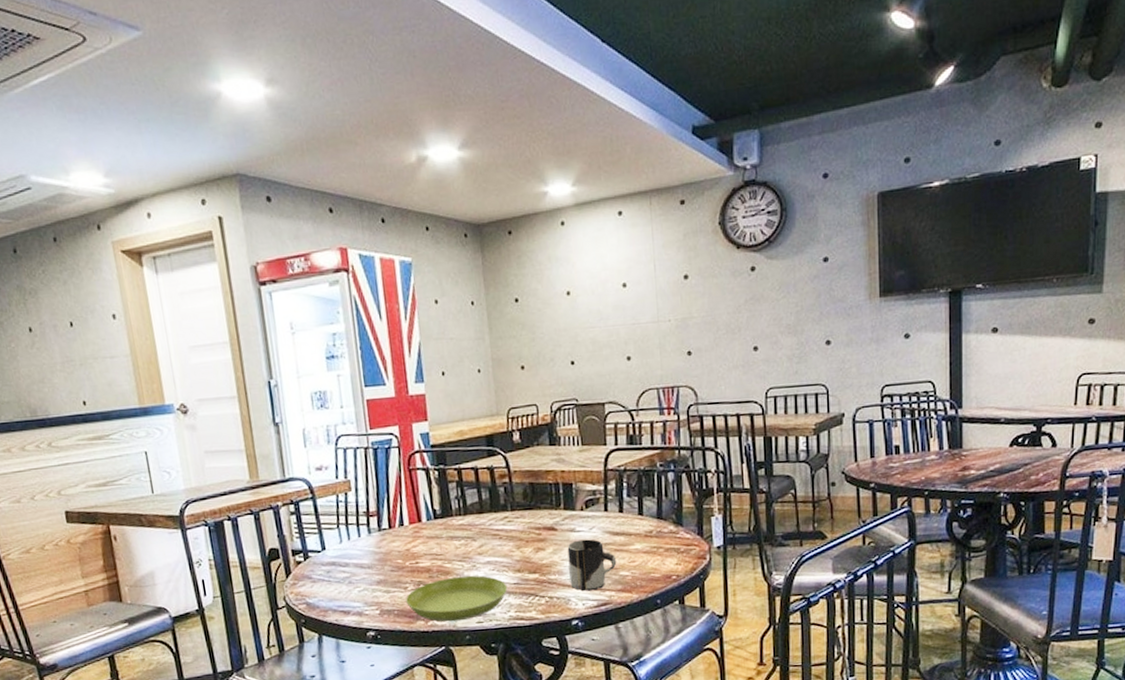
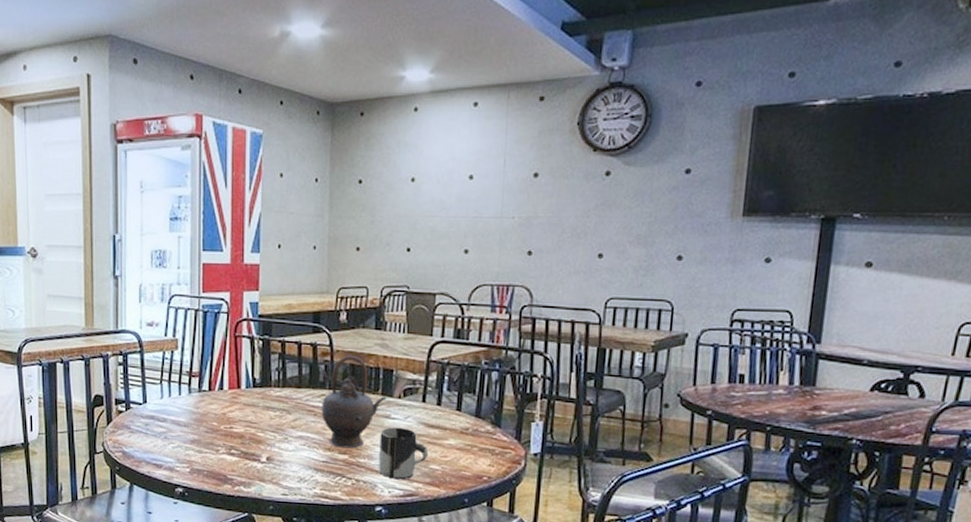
saucer: present [406,575,508,622] -> none [216,446,316,490]
teapot: none [505,474,570,568] -> present [321,356,387,449]

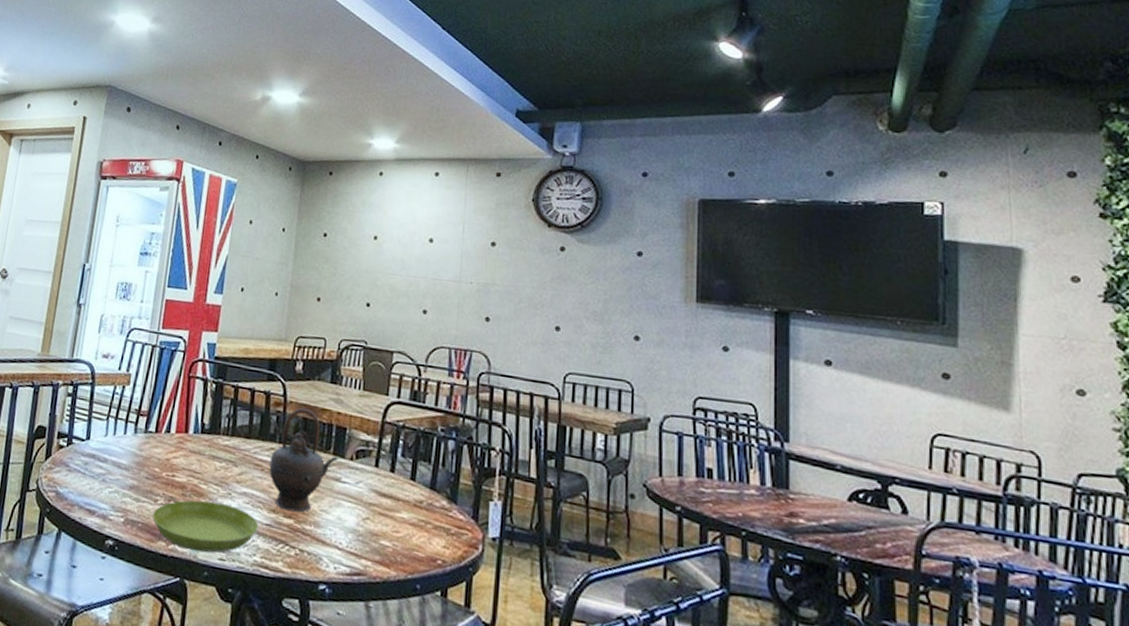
saucer: none [216,446,316,490] -> present [152,500,259,553]
cup: present [379,427,429,480] -> none [325,492,379,555]

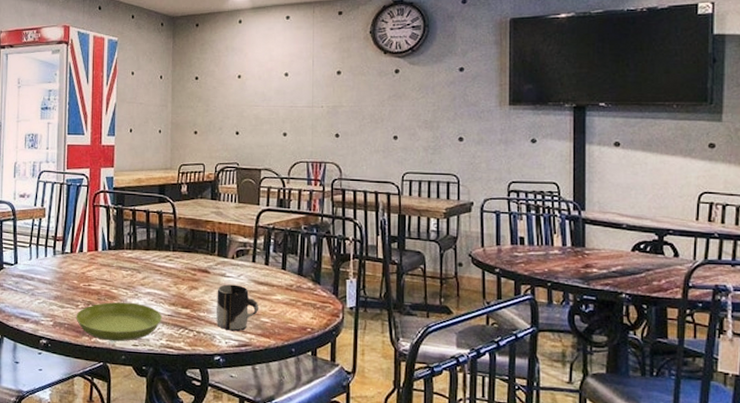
teapot: present [269,408,338,512] -> none [166,222,222,303]
cup: none [325,492,379,555] -> present [217,284,259,332]

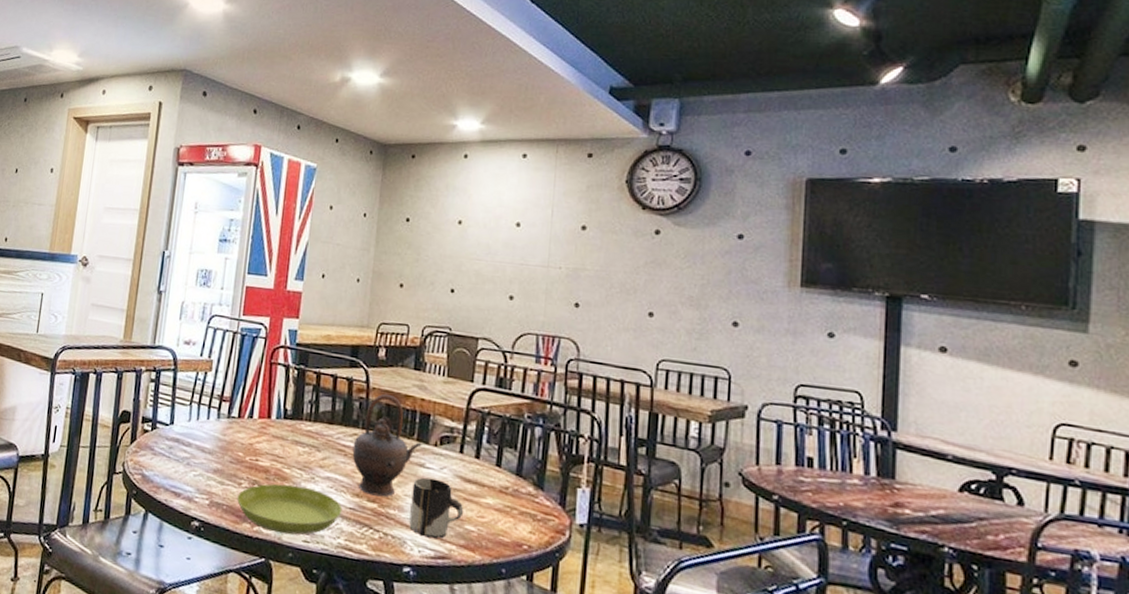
teapot: none [166,222,222,303] -> present [352,394,422,497]

